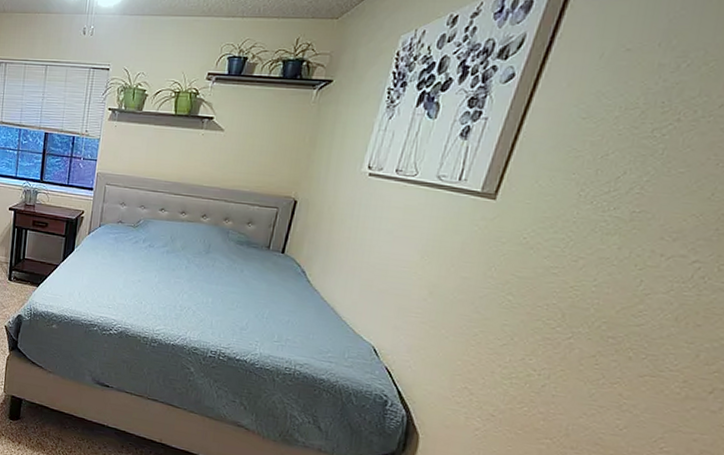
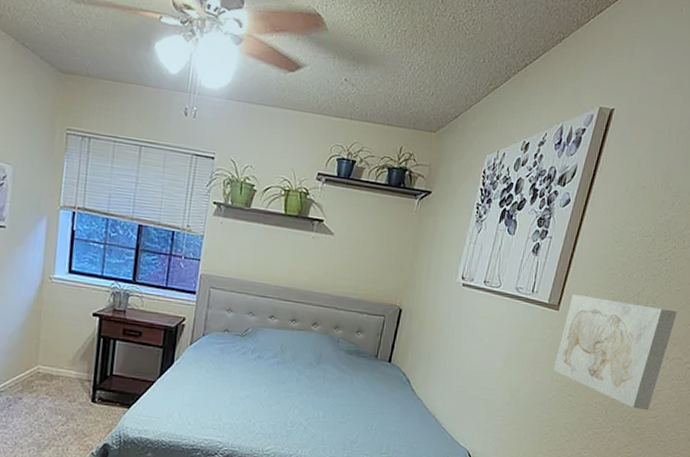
wall art: none [486,180,680,317] -> present [553,293,677,410]

